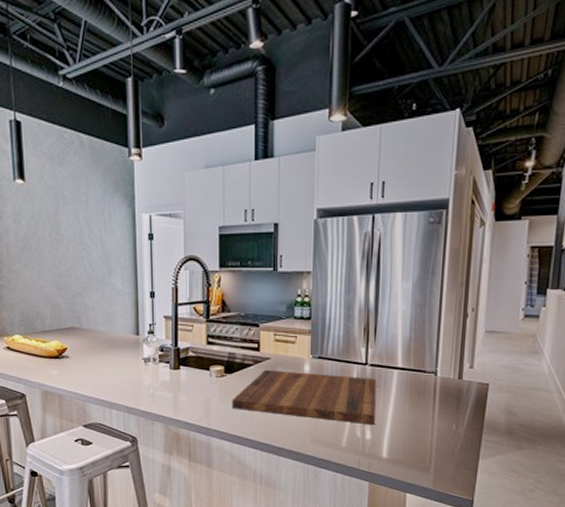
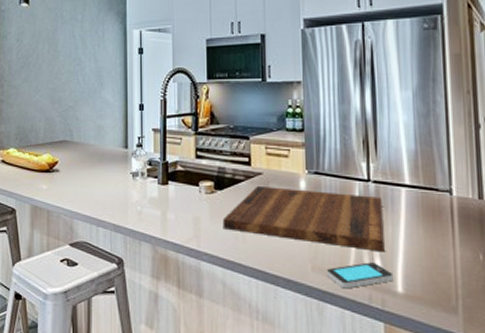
smartphone: none [323,434,381,456] -> present [326,262,394,289]

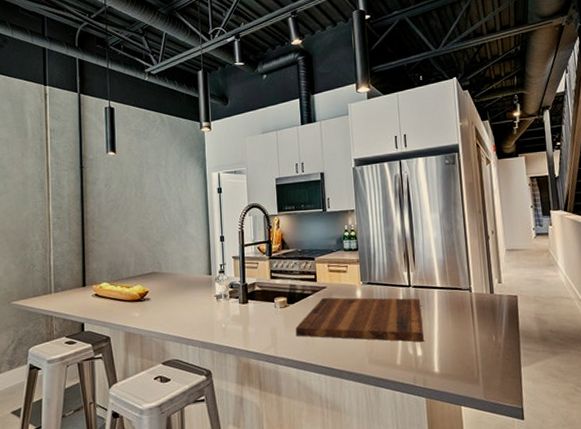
smartphone: present [326,262,394,289] -> none [380,351,432,375]

